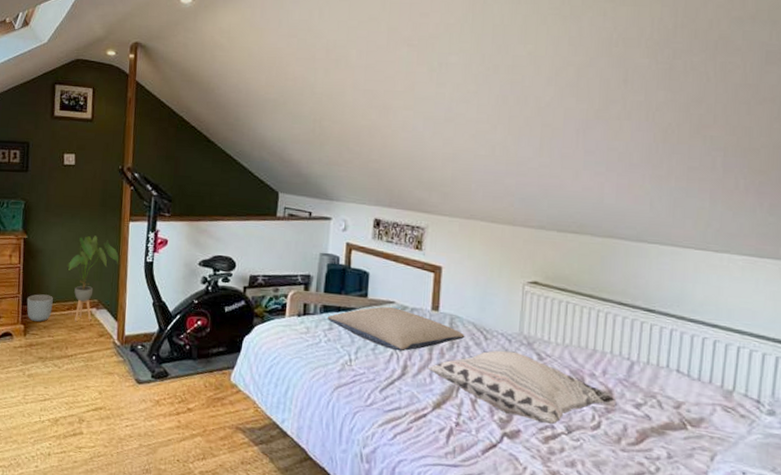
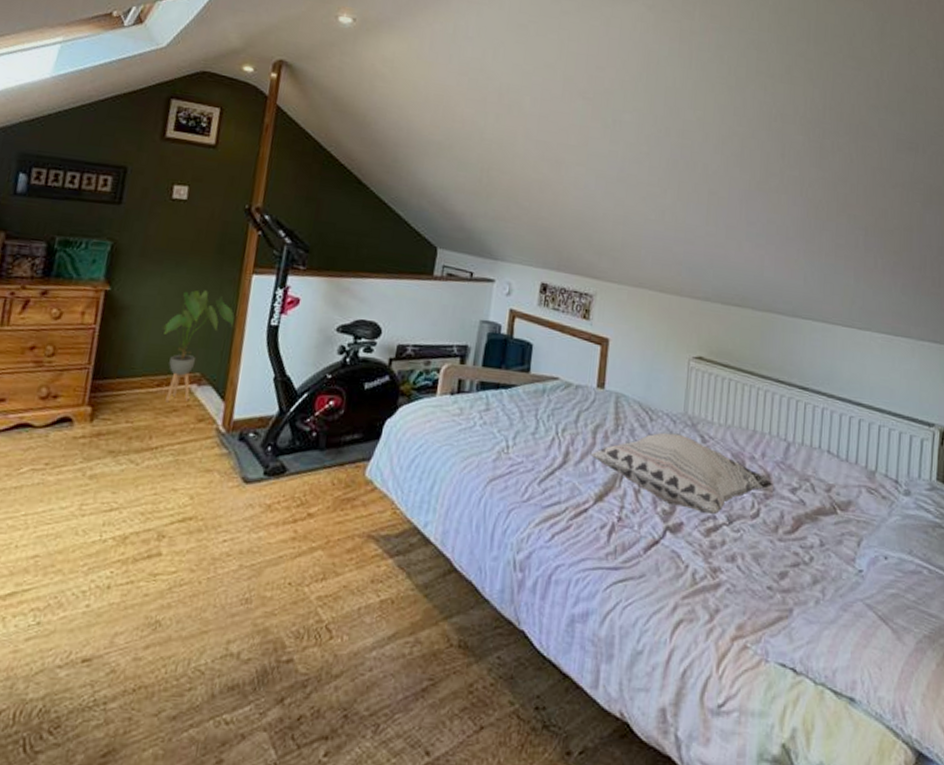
planter: present [27,294,53,322] -> none [98,365,139,402]
pillow: present [327,306,465,352] -> none [484,383,630,436]

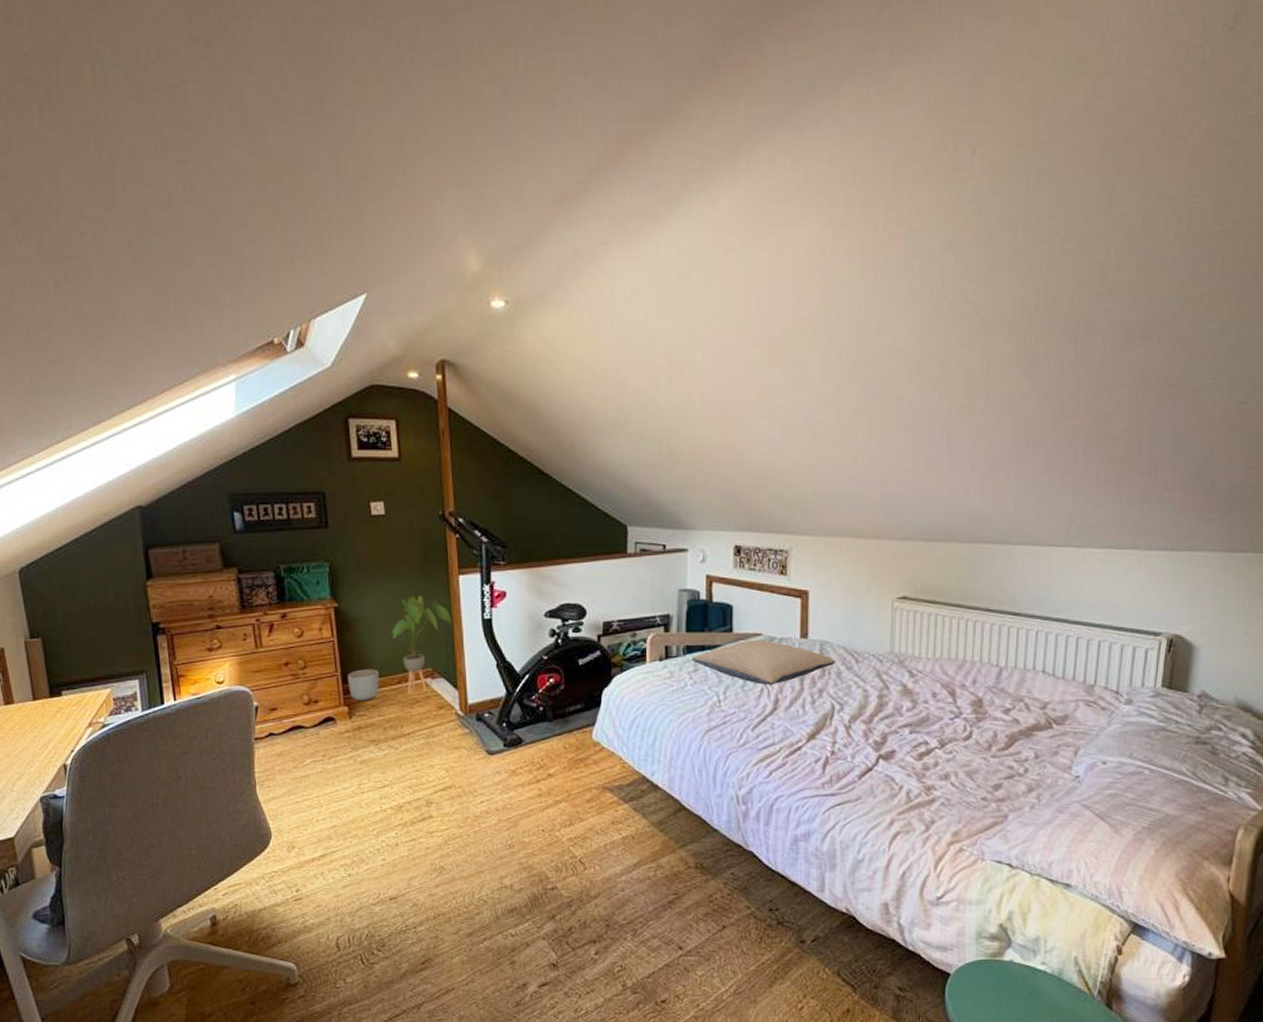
planter: none [98,365,139,402] -> present [347,669,379,701]
pillow: none [484,383,630,436] -> present [691,640,836,685]
decorative pillow: present [590,432,773,515] -> none [799,672,985,741]

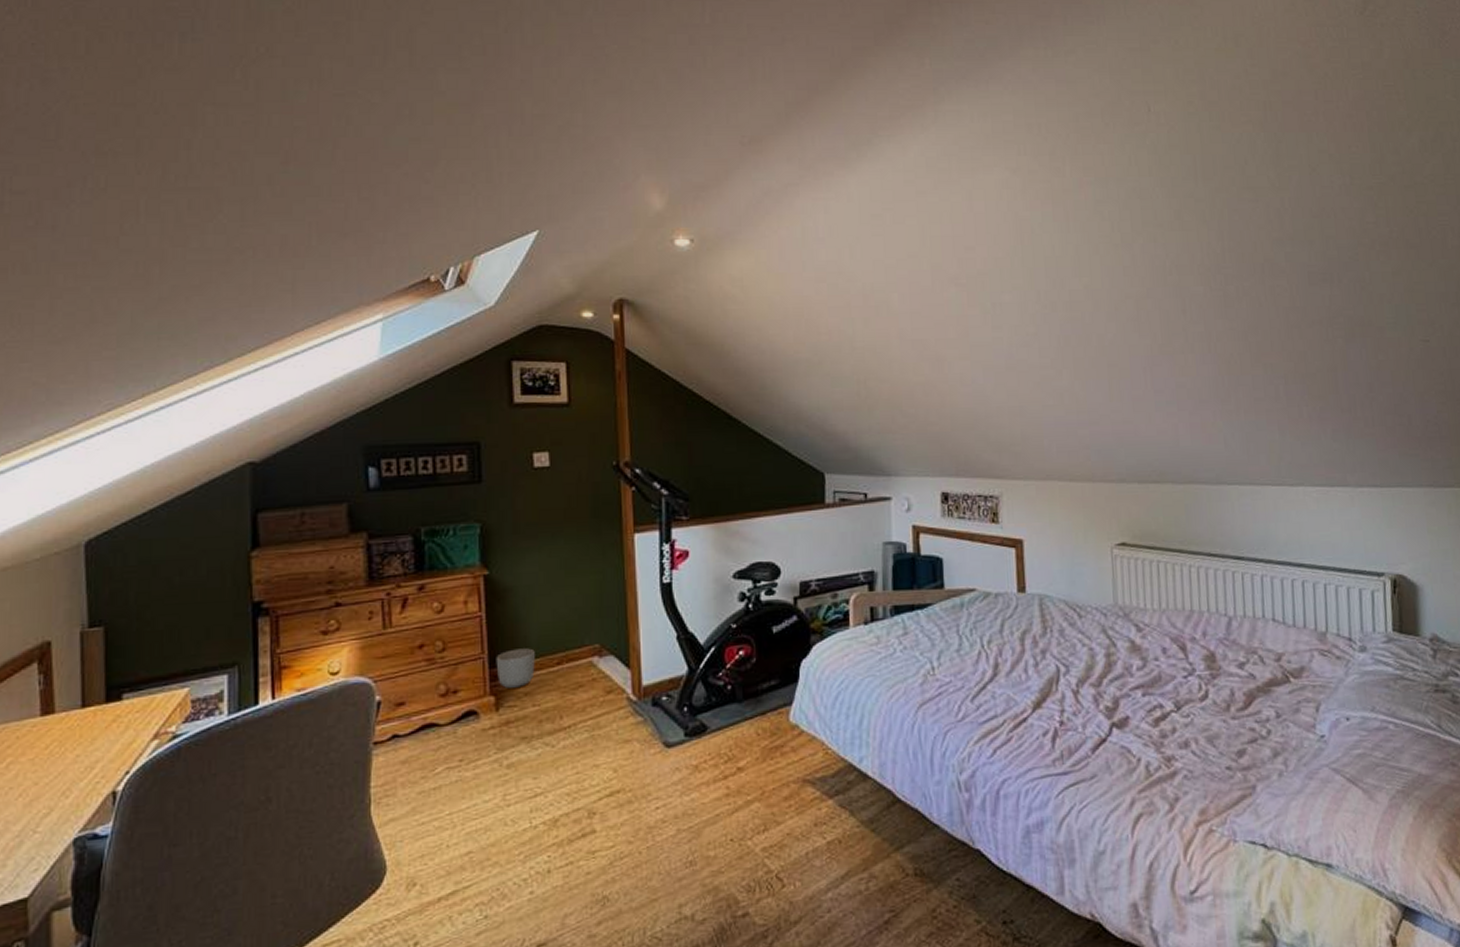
house plant: present [390,595,451,696] -> none [550,558,624,679]
pillow: present [691,640,836,685] -> none [899,596,1058,648]

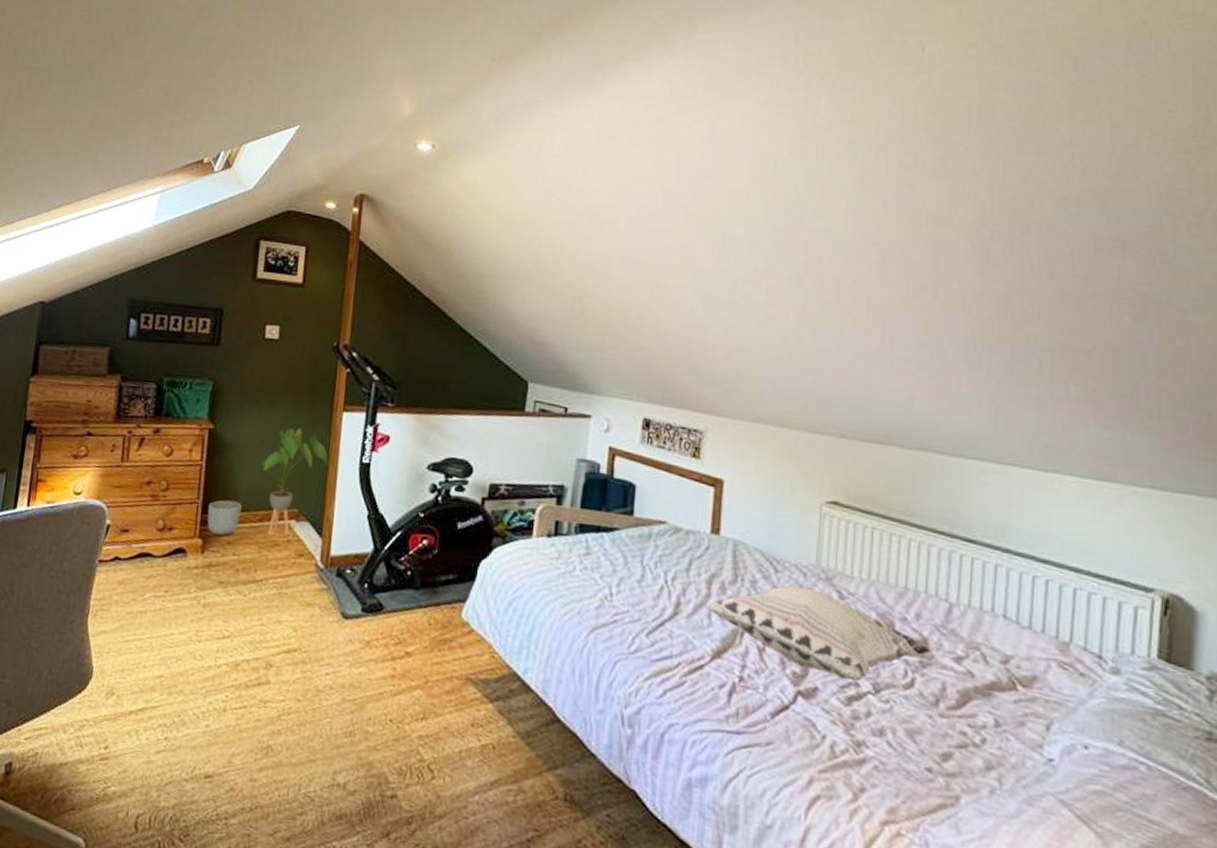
house plant: none [550,558,624,679] -> present [261,428,328,537]
decorative pillow: none [1021,626,1219,704] -> present [705,586,931,682]

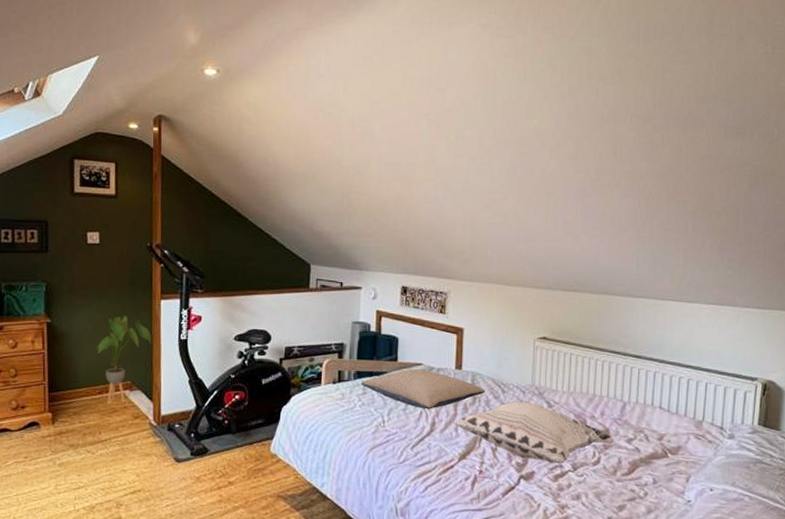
planter: present [207,500,242,536] -> none [53,379,82,408]
pillow: none [583,527,751,585] -> present [360,369,485,410]

